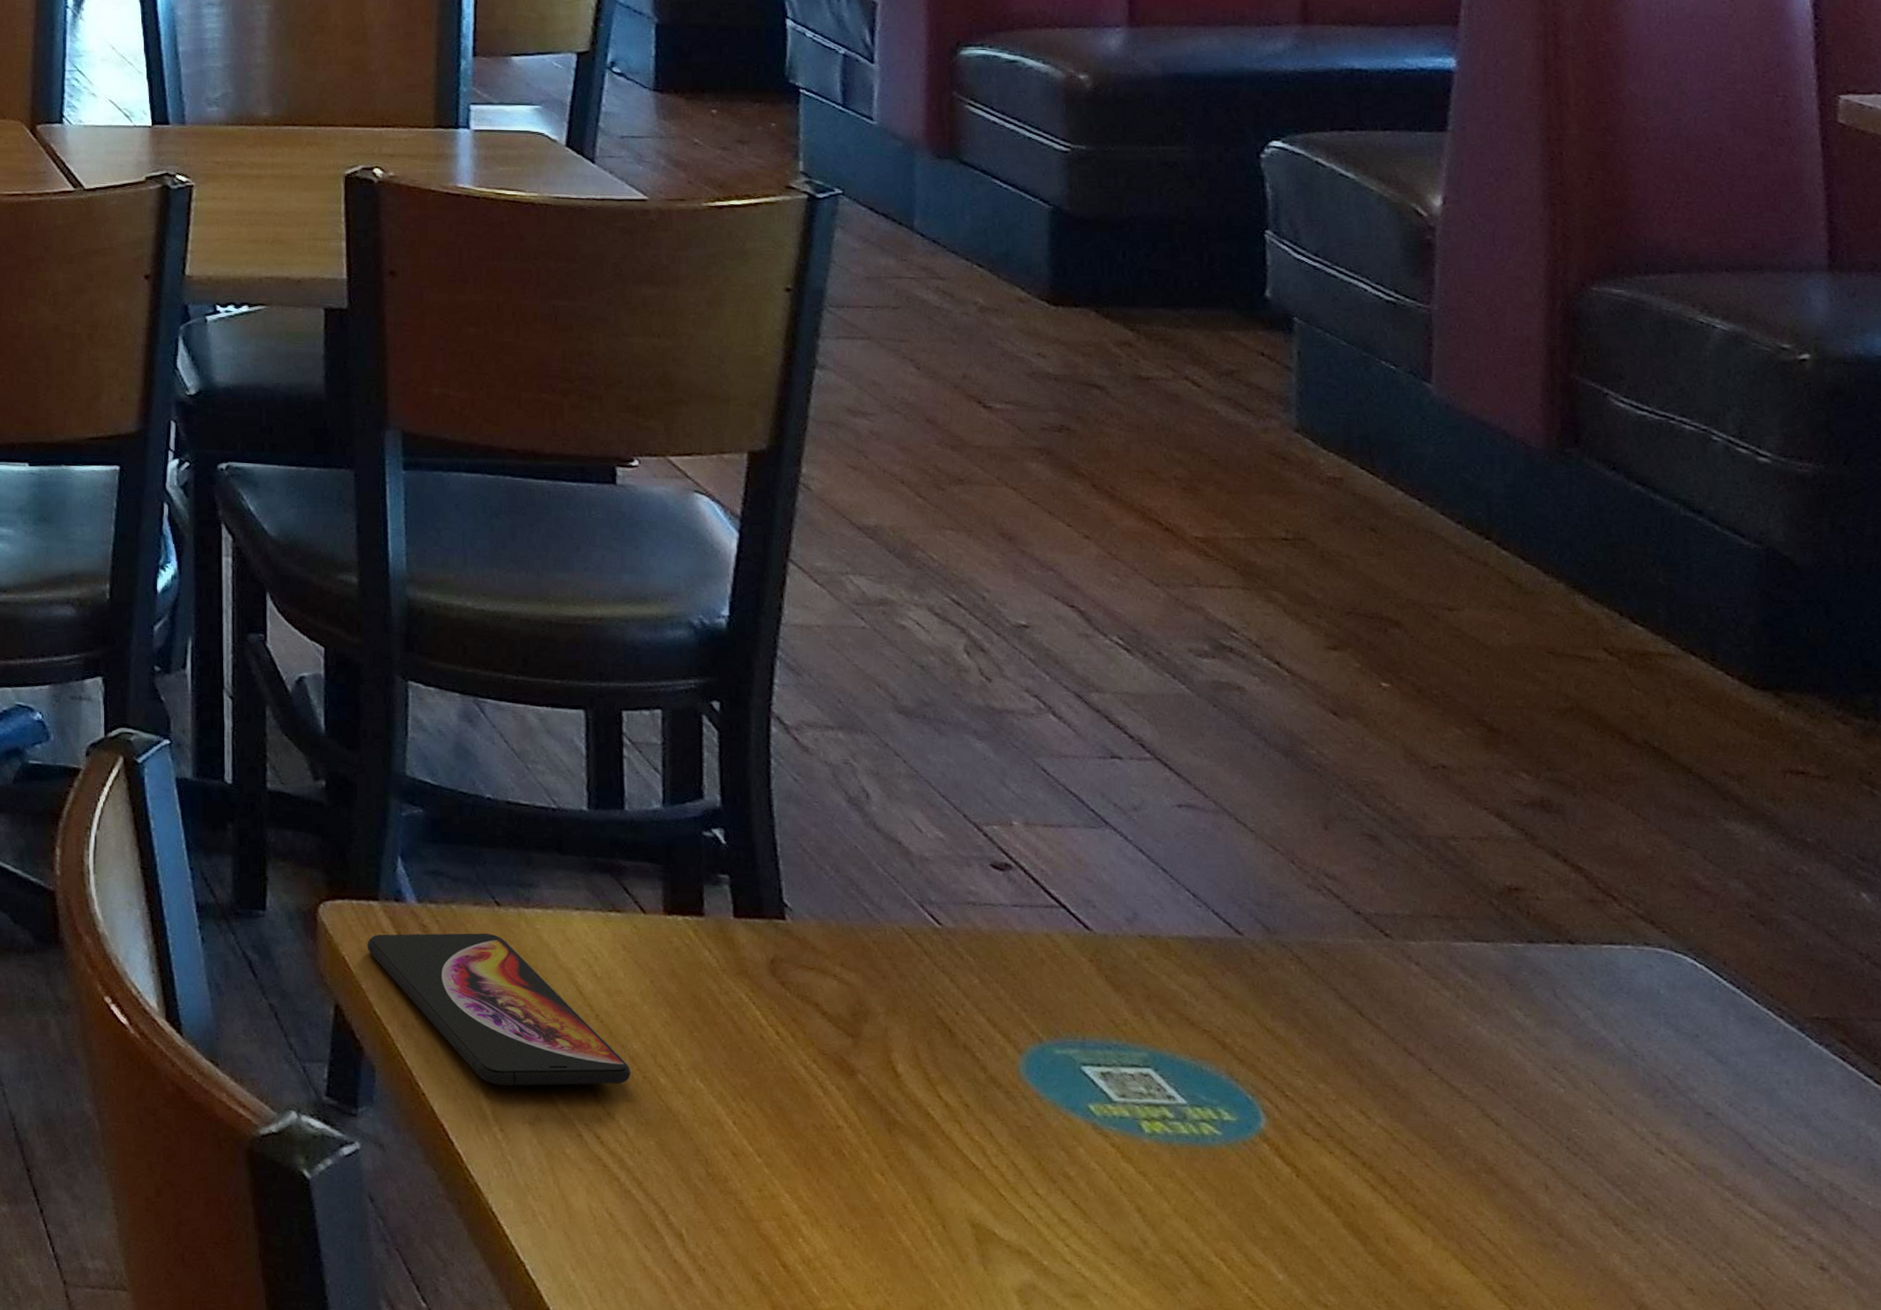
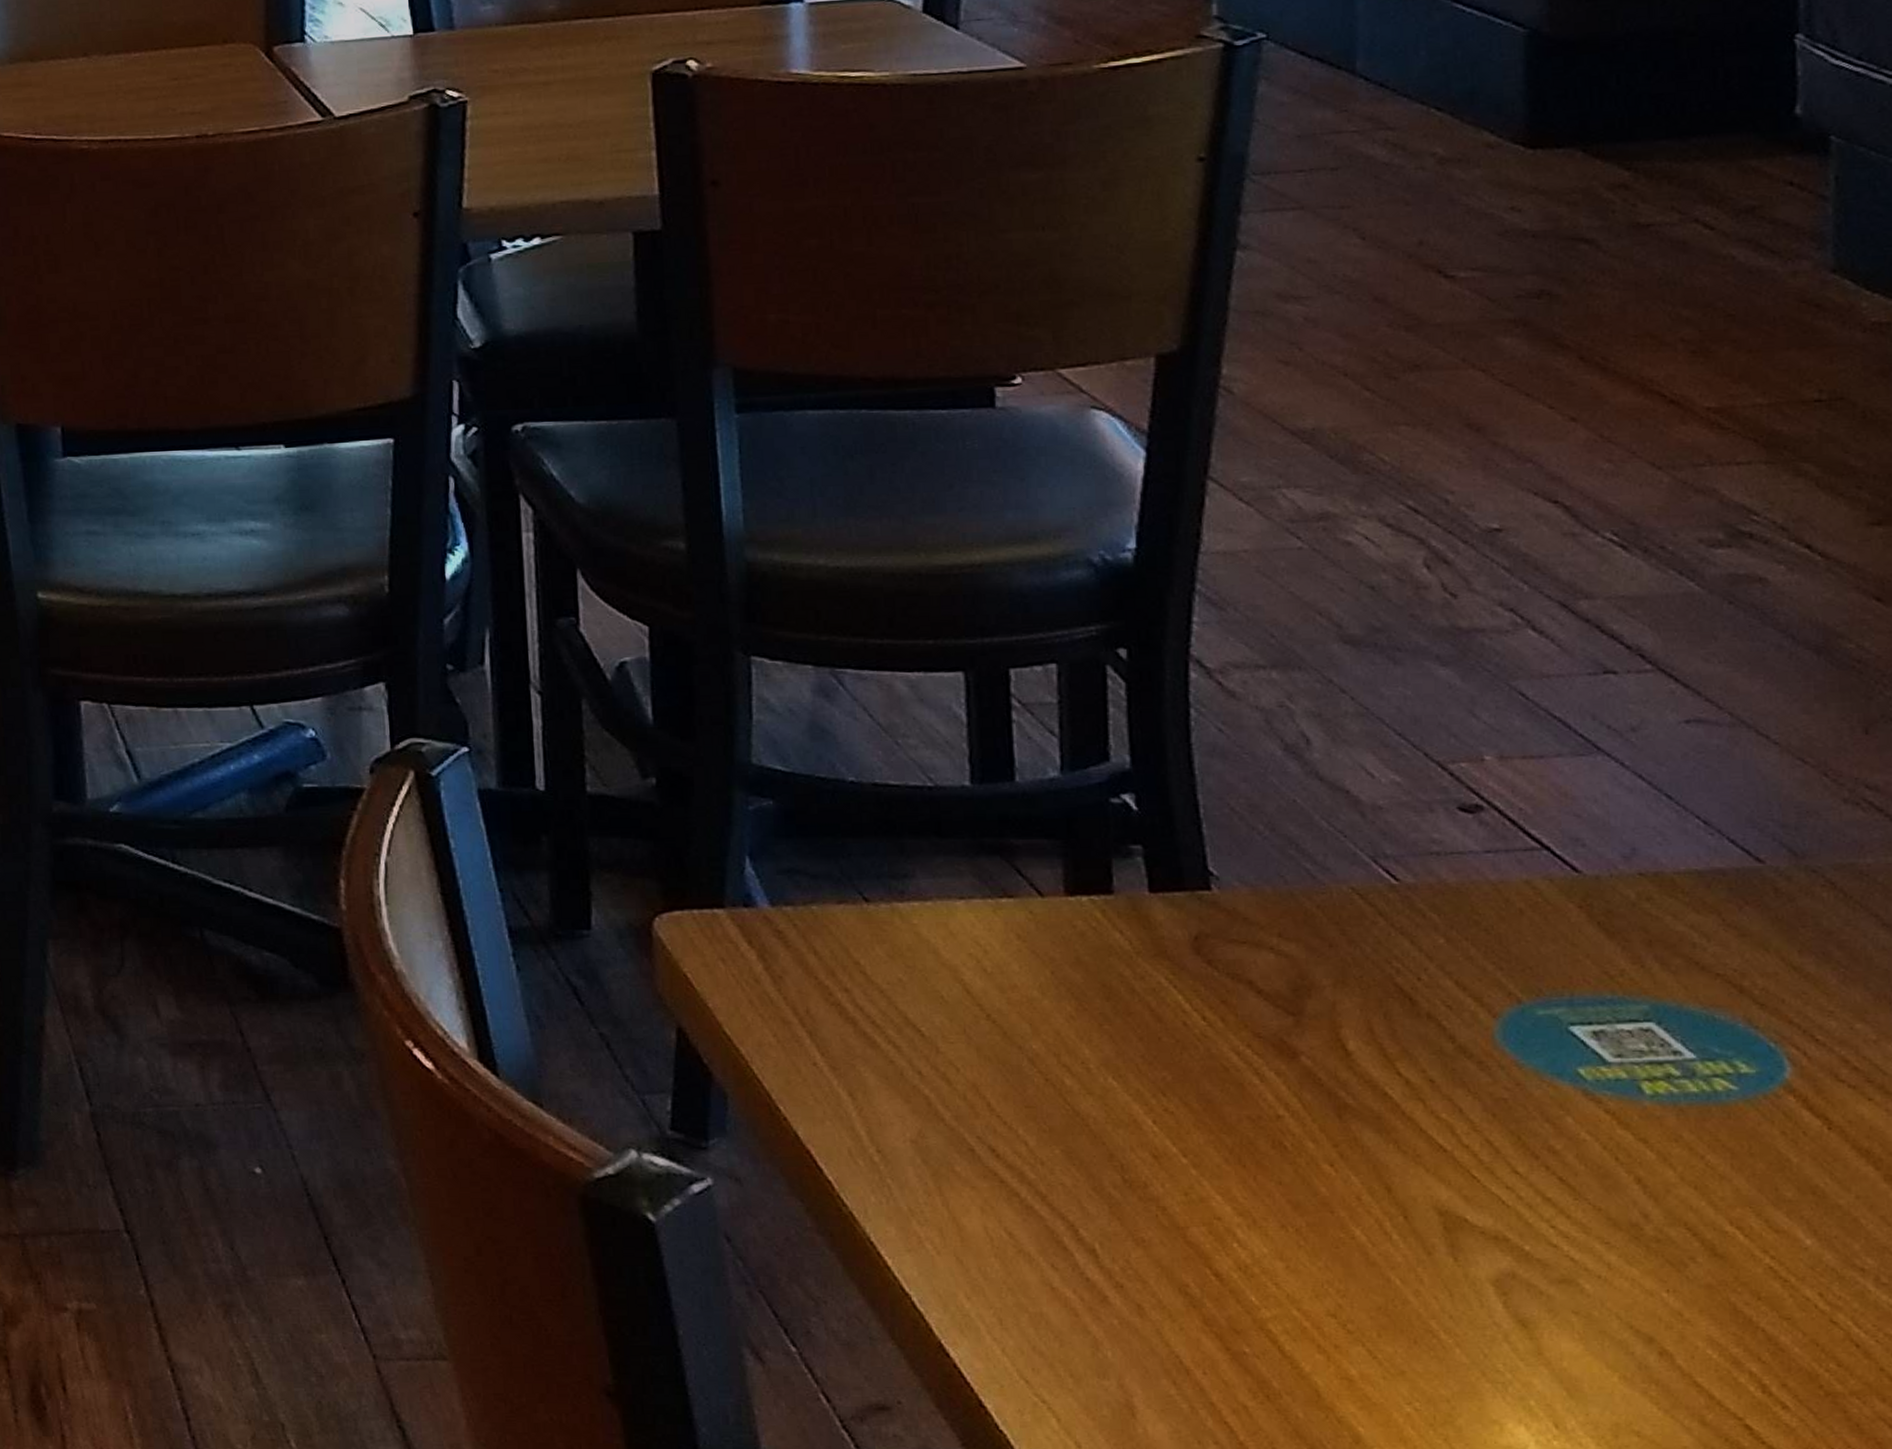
smartphone: present [367,933,631,1086] -> none [712,933,1030,1102]

